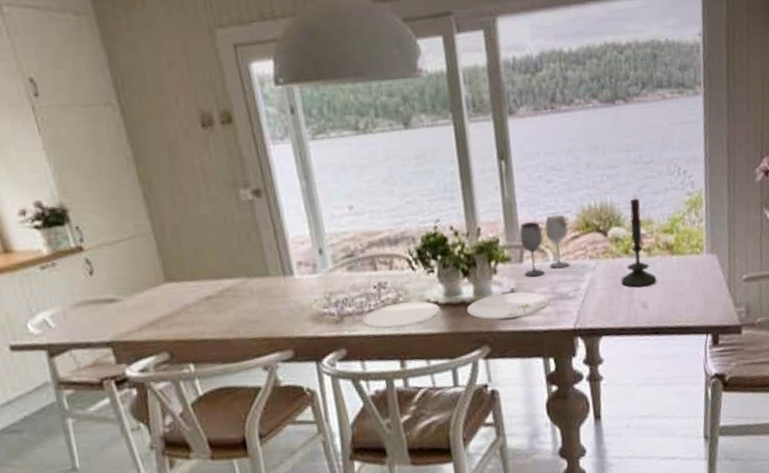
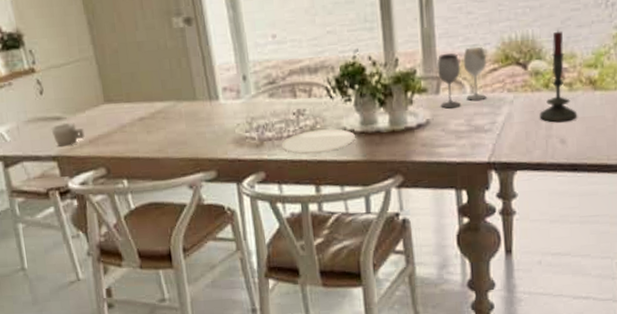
cup: none [103,305,144,331] -> present [51,122,85,146]
plate: present [466,291,550,321] -> none [381,122,465,151]

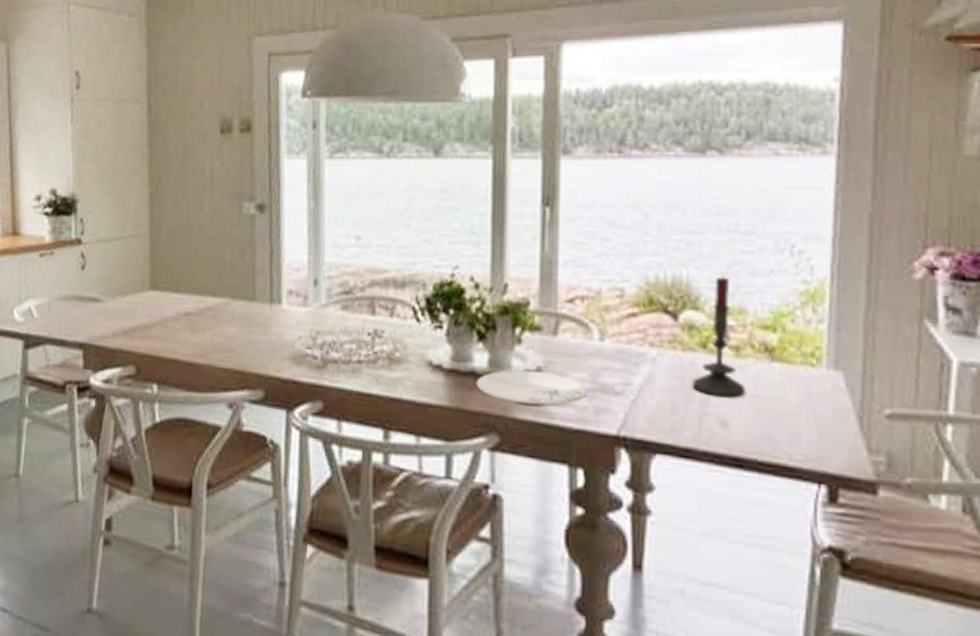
cup: present [51,122,85,146] -> none [84,305,121,333]
plate: present [281,128,355,154] -> none [348,358,442,389]
plate: none [381,122,465,151] -> present [476,369,587,407]
wineglass: present [437,47,487,109] -> none [557,282,624,357]

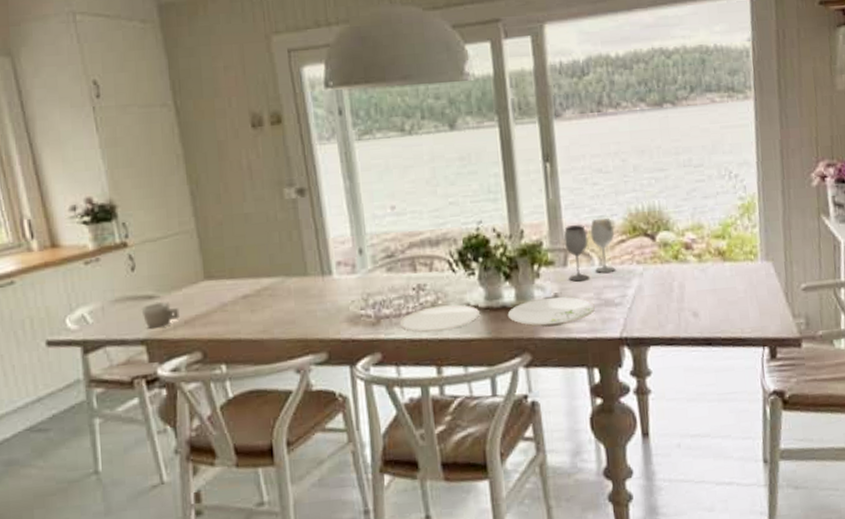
cup: none [84,305,121,333] -> present [141,302,180,328]
plate: none [348,358,442,389] -> present [399,304,479,333]
wineglass: none [557,282,624,357] -> present [563,218,614,282]
candle: present [692,275,746,398] -> none [670,201,709,295]

